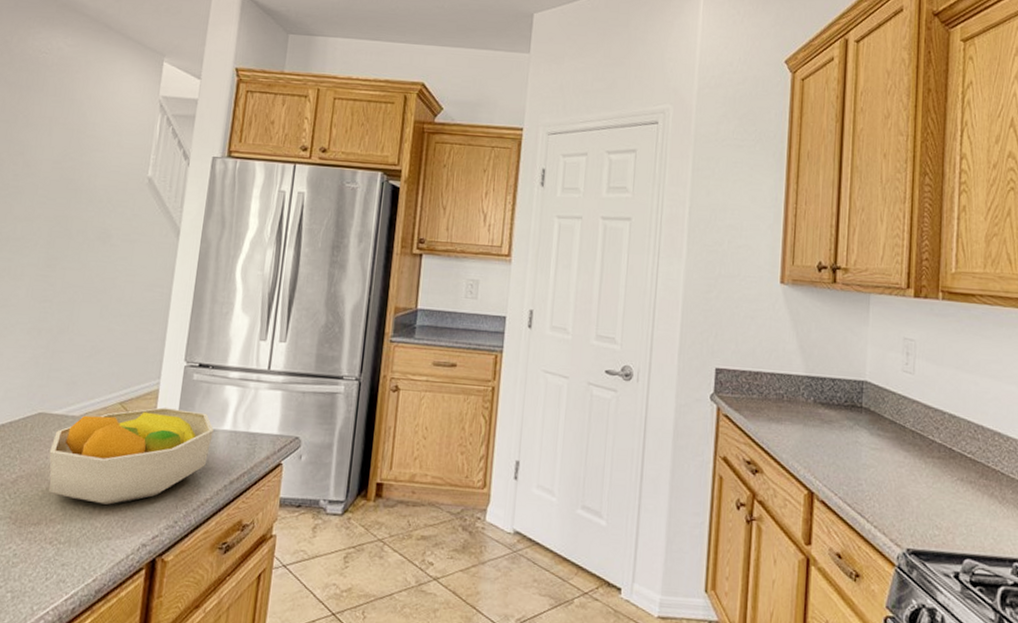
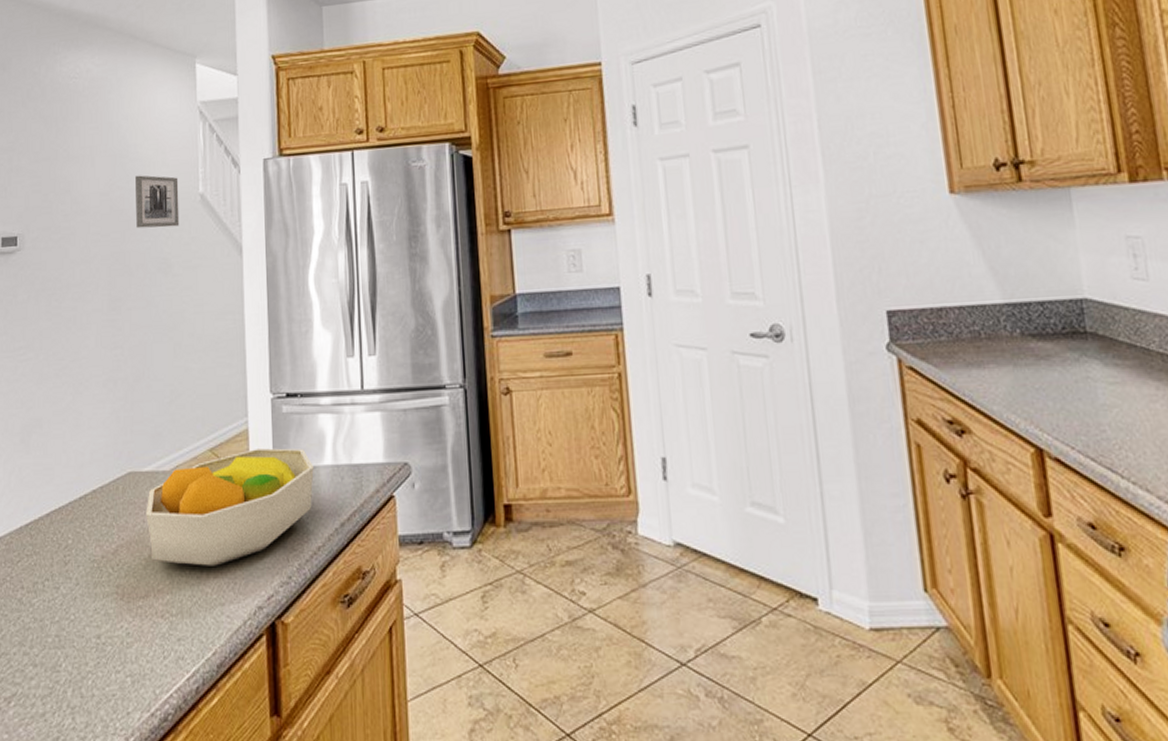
wall art: none [83,151,130,203] -> present [135,175,180,229]

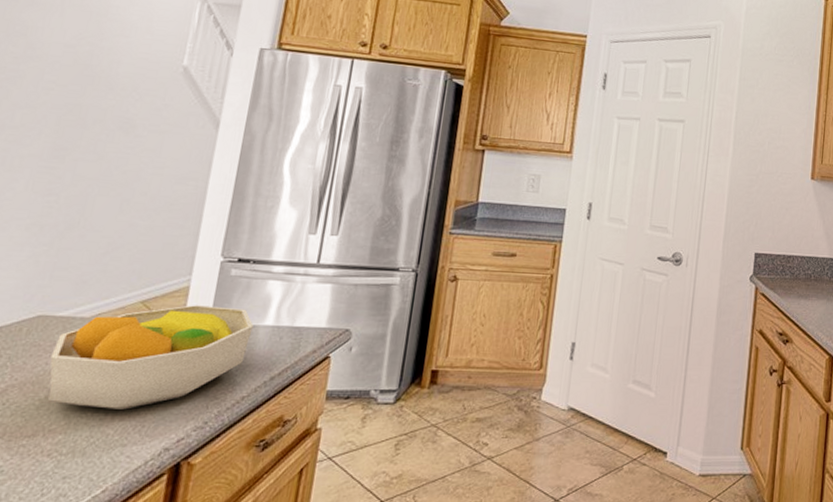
wall art: present [135,175,180,229] -> none [102,36,162,92]

